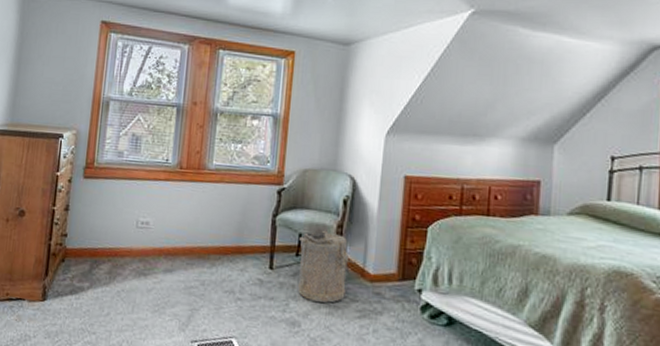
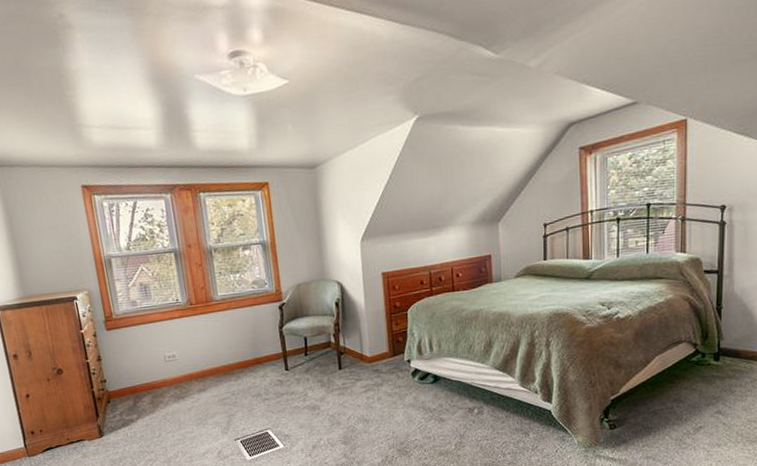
laundry hamper: present [298,230,356,303] -> none [305,330,354,388]

